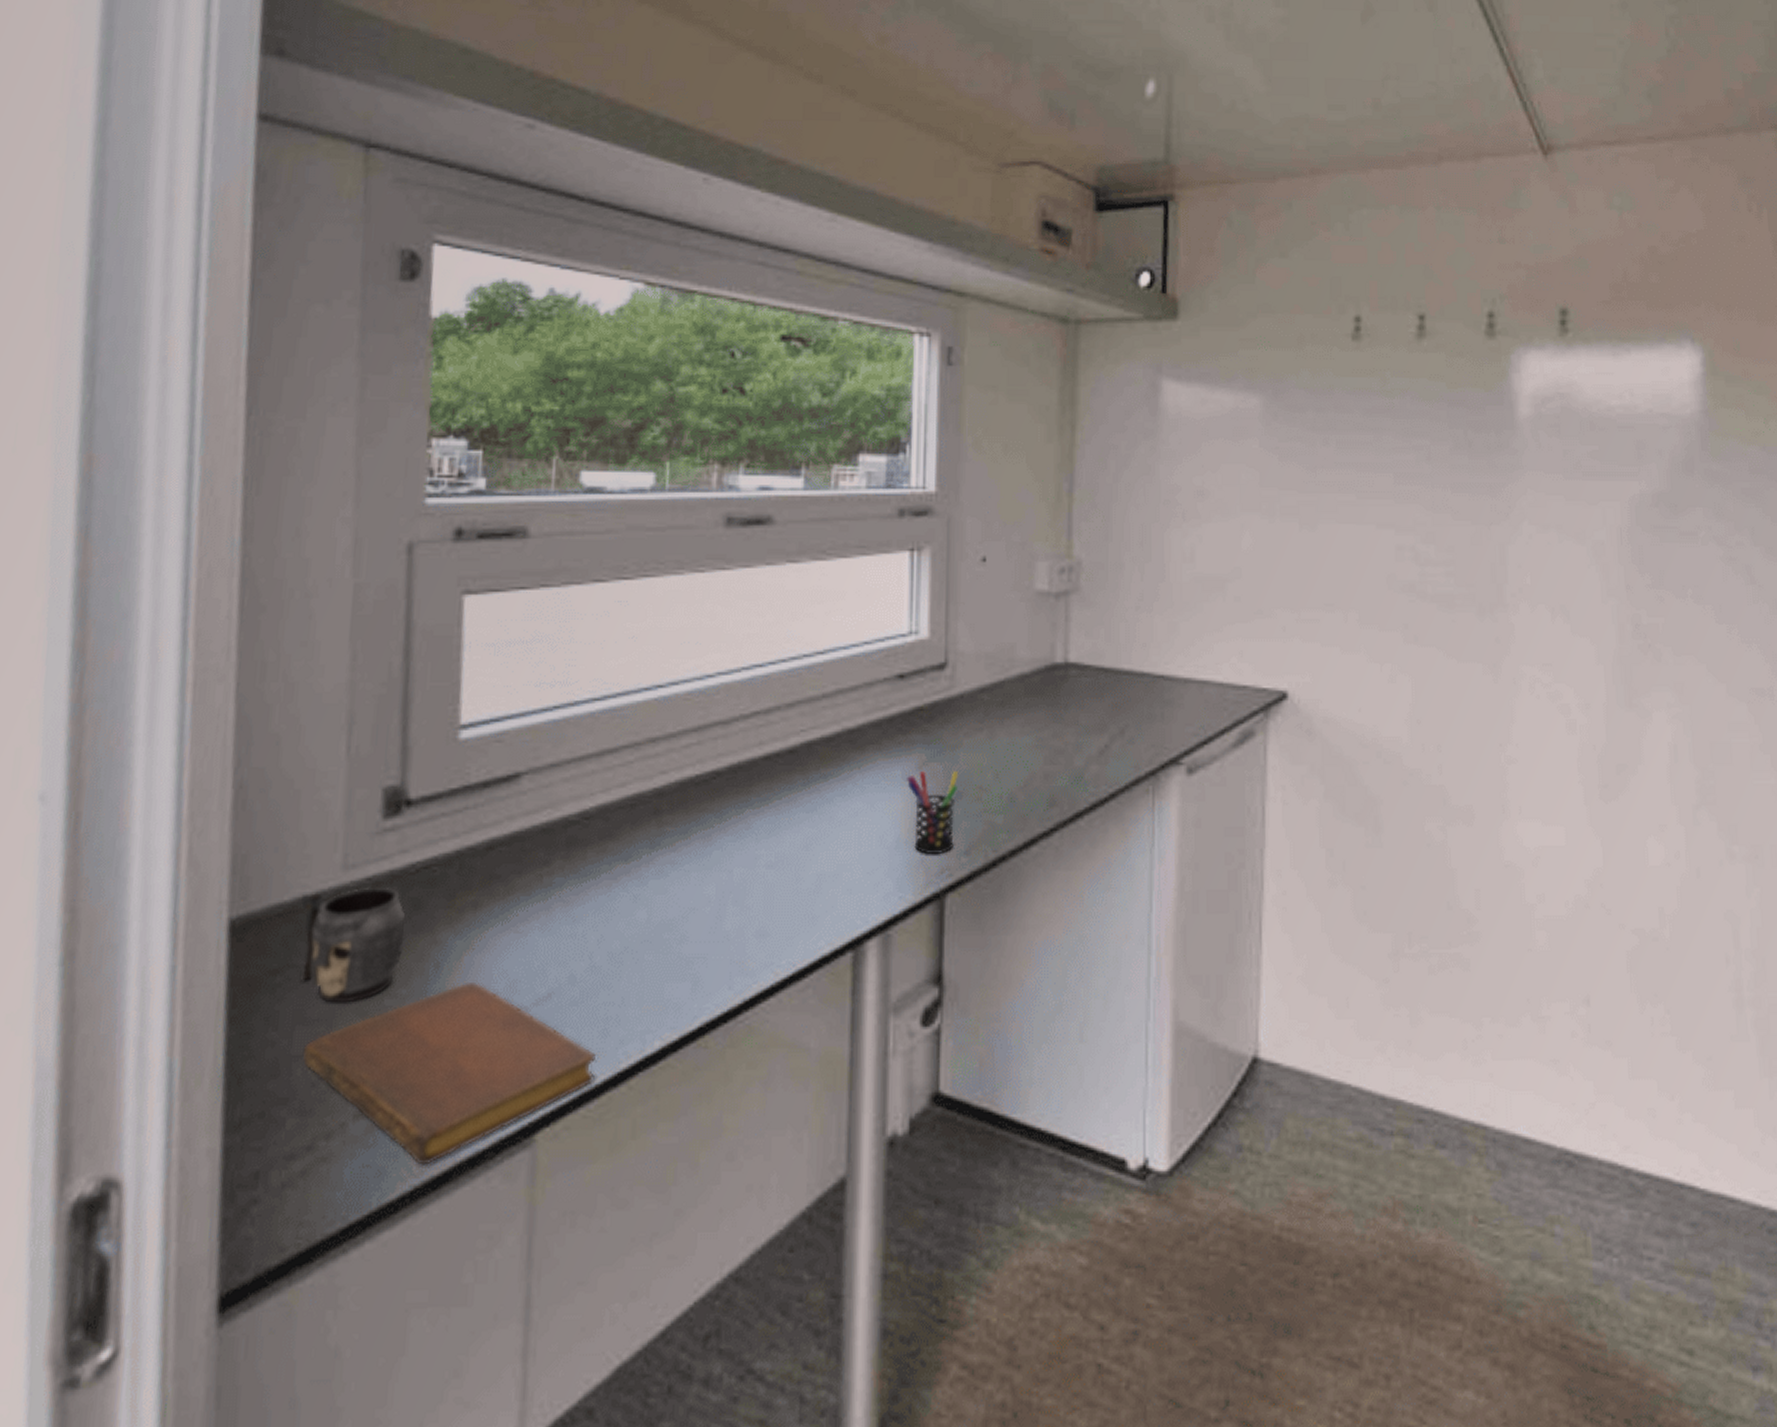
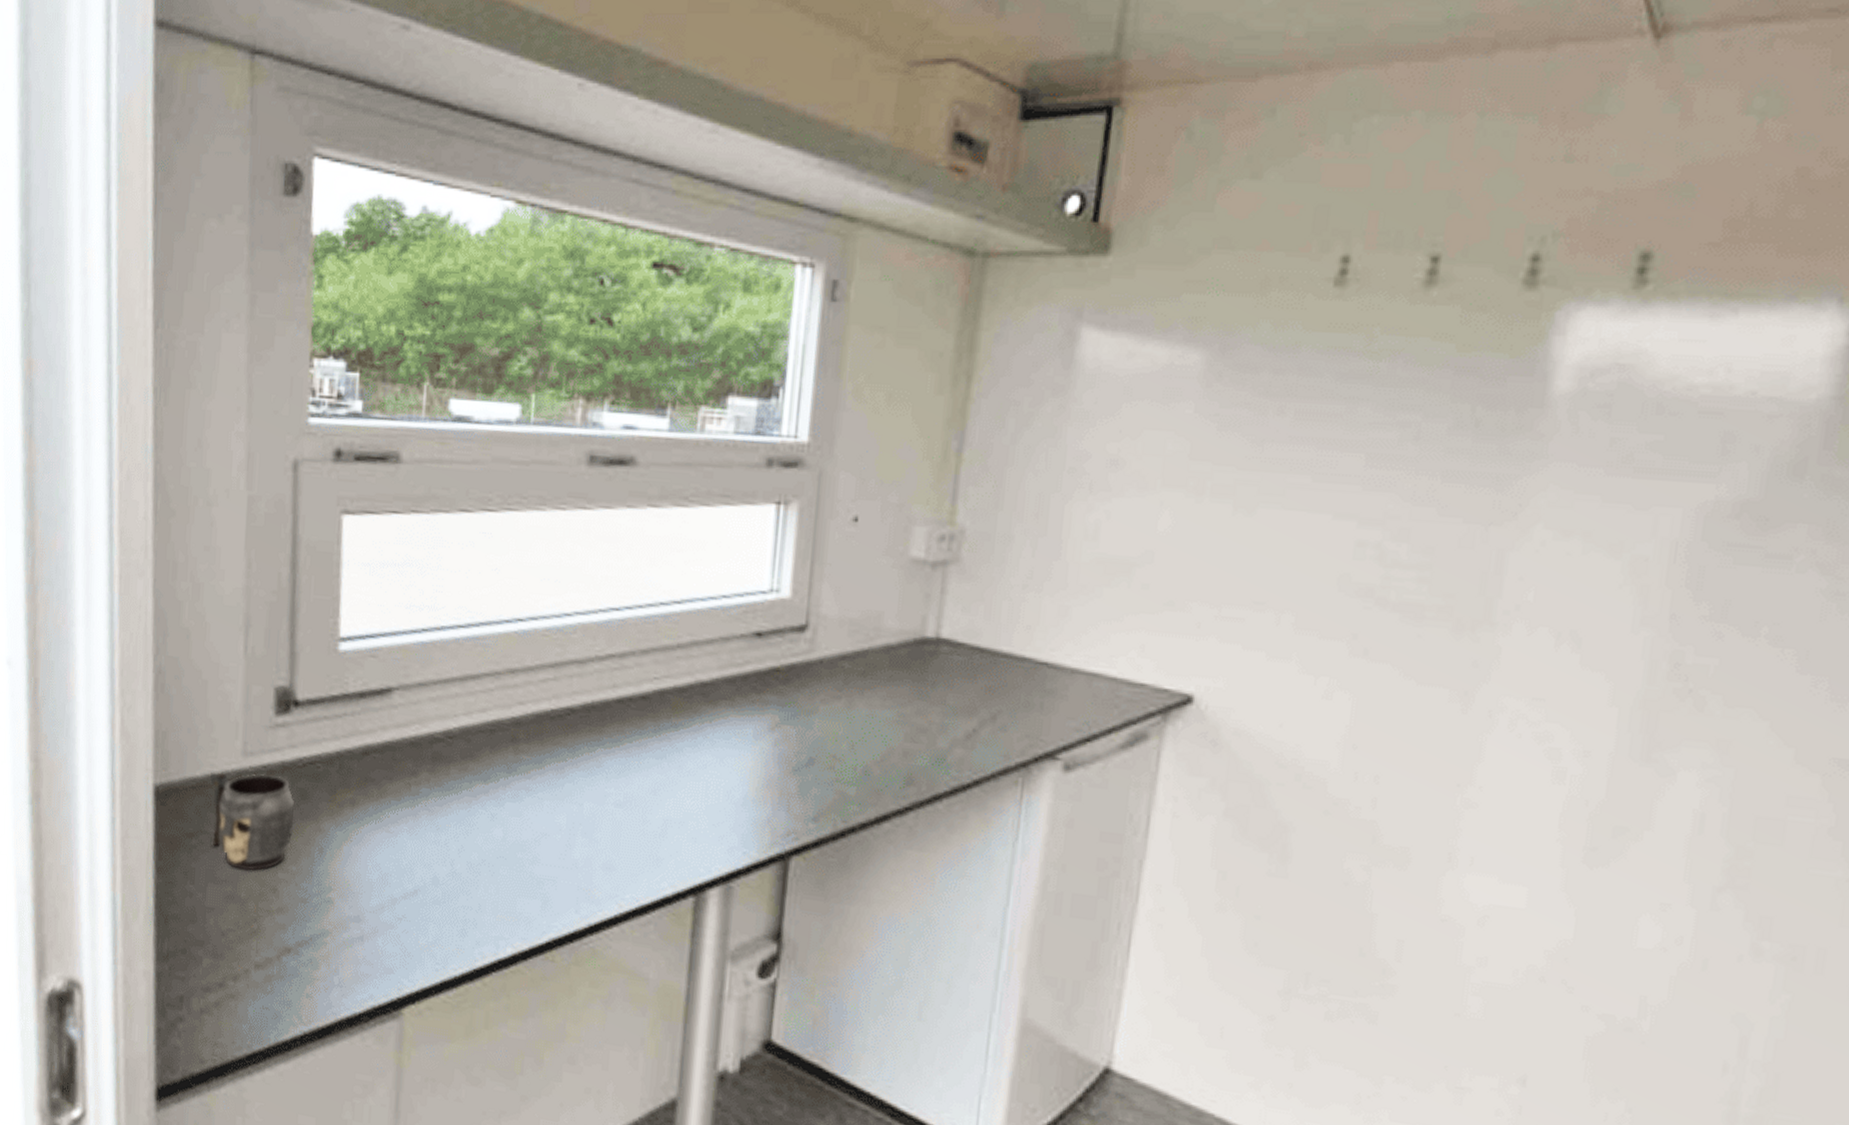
notebook: present [302,981,596,1166] -> none [214,868,455,1017]
pen holder: present [905,771,959,855] -> none [757,732,813,817]

